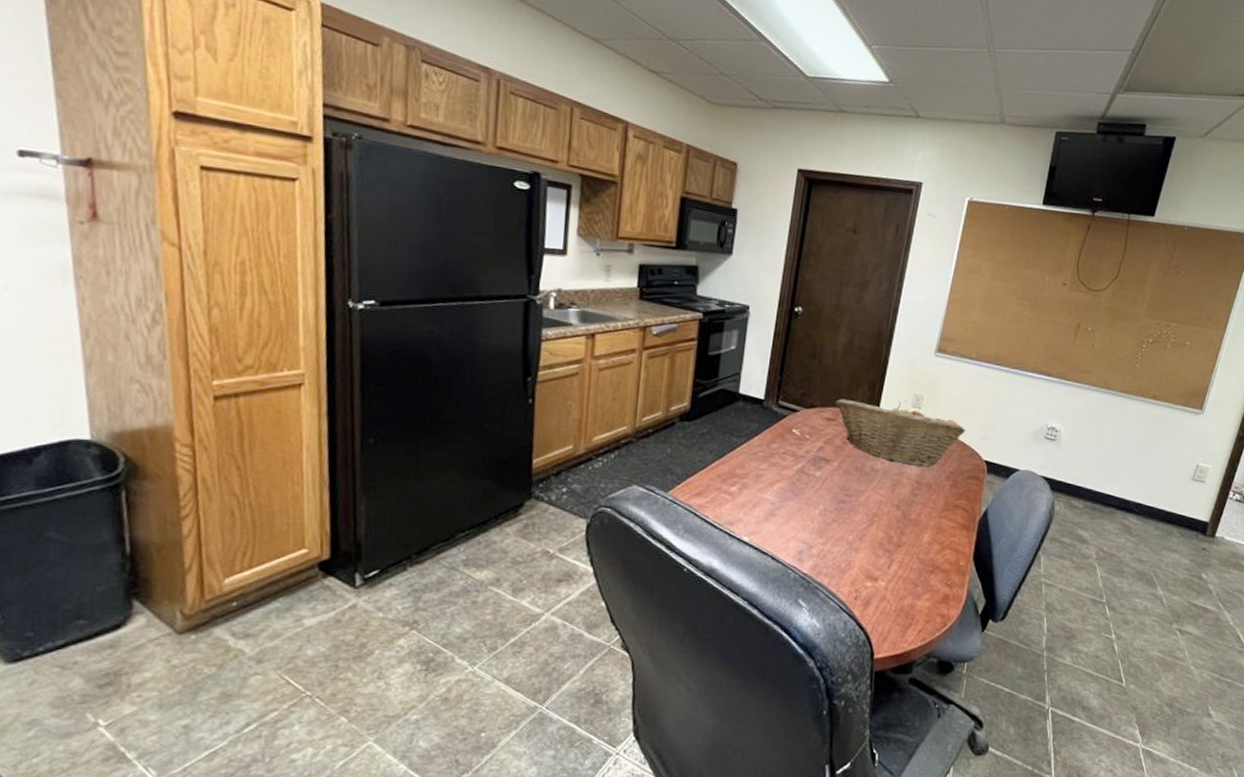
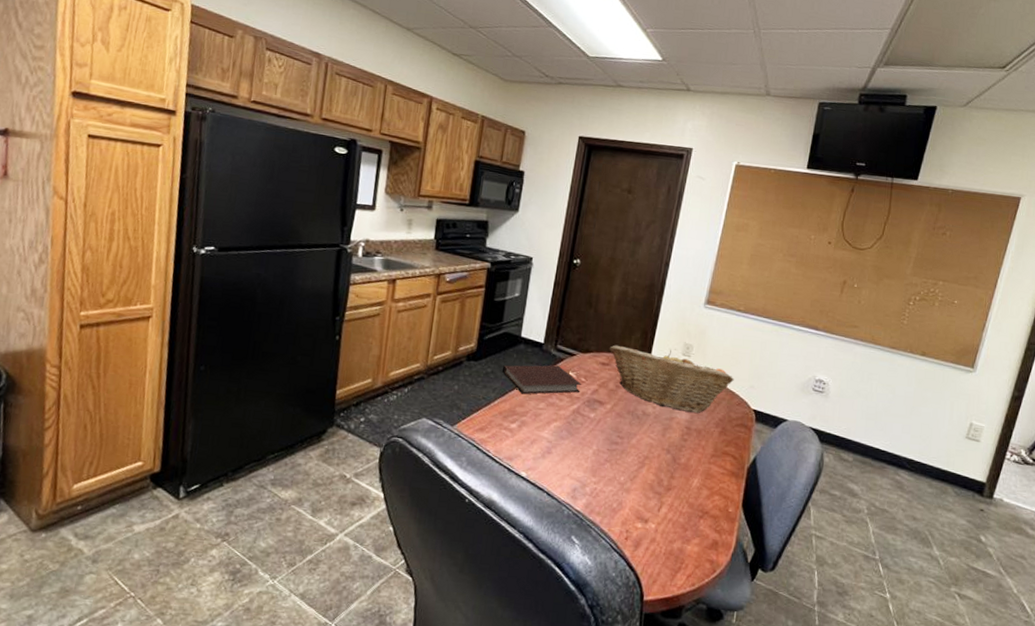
notebook: none [719,422,806,455] -> present [502,365,581,395]

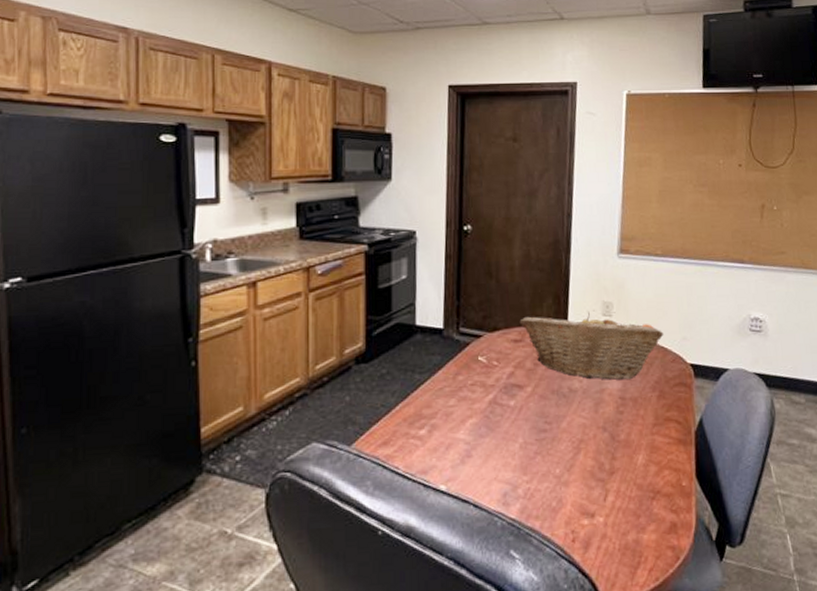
notebook: present [502,365,581,395] -> none [399,352,494,393]

